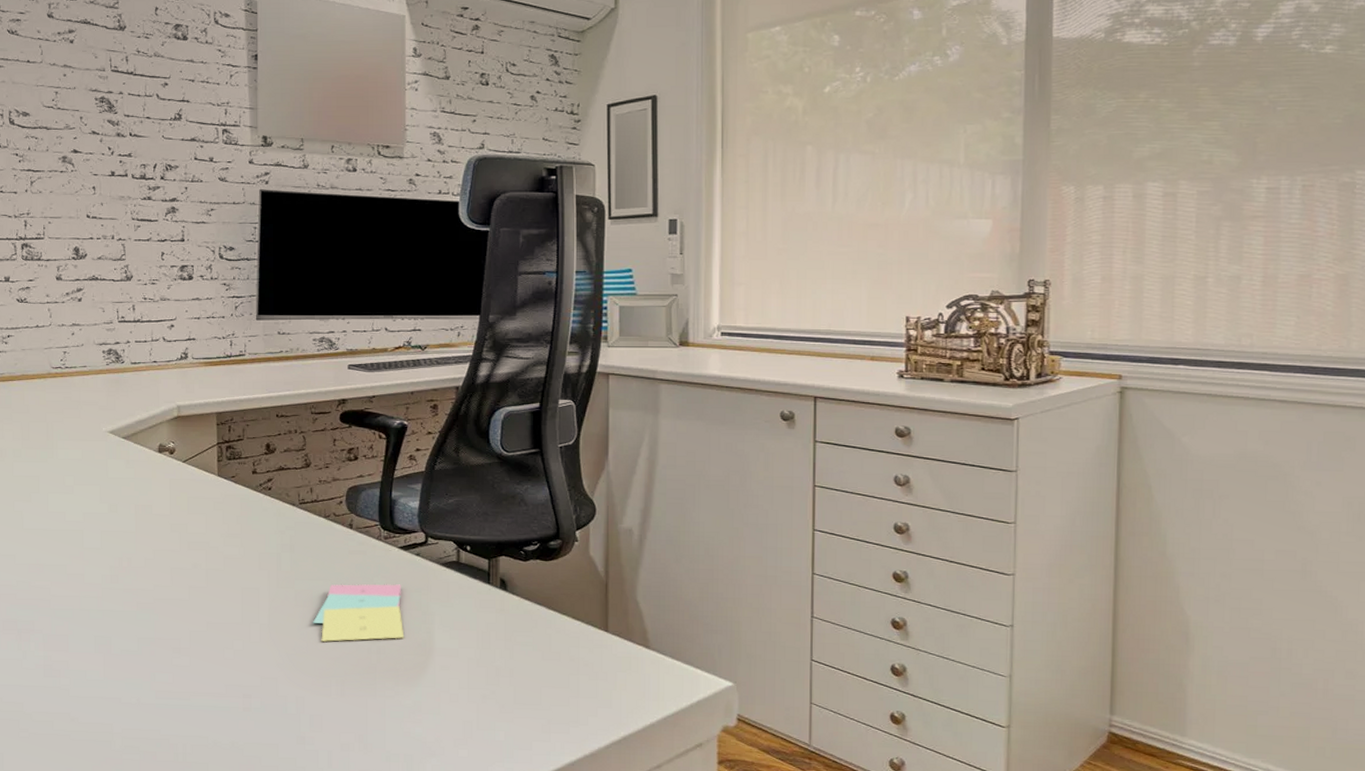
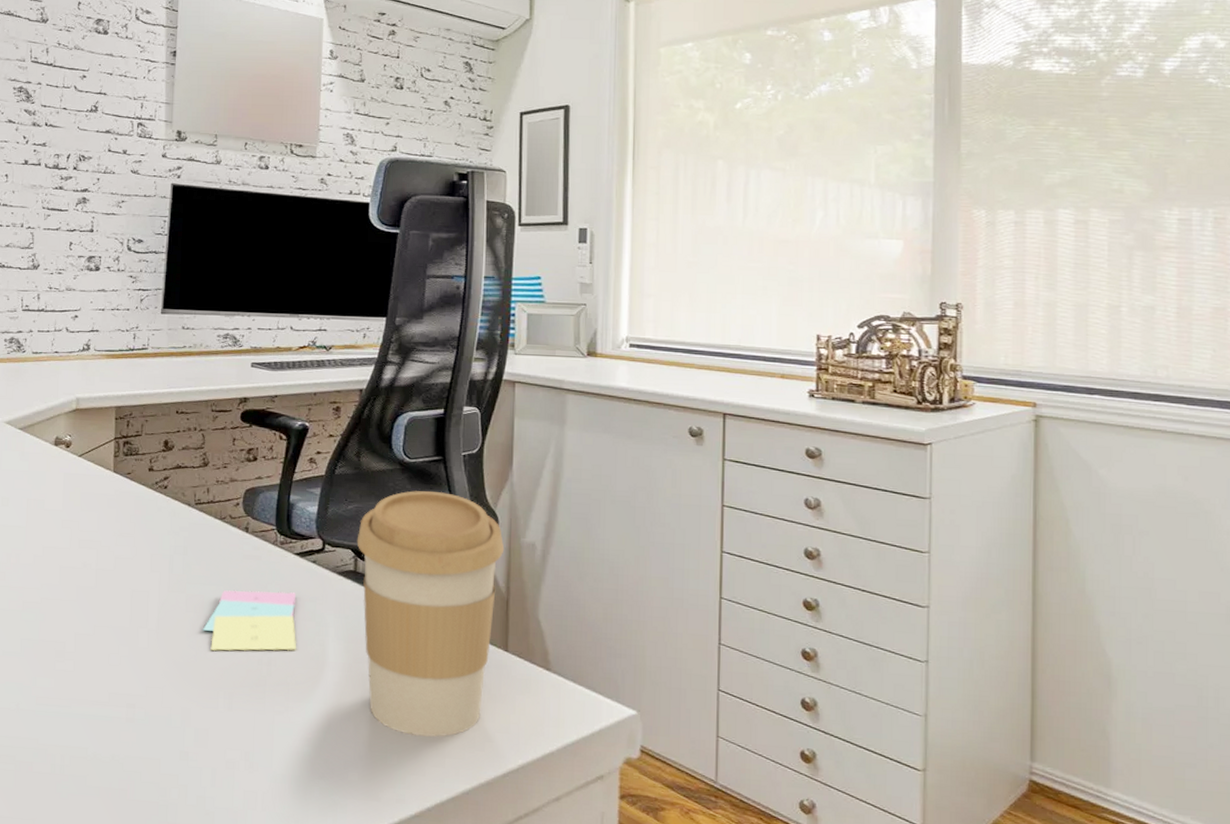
coffee cup: none [458,483,603,714] -> present [356,491,505,737]

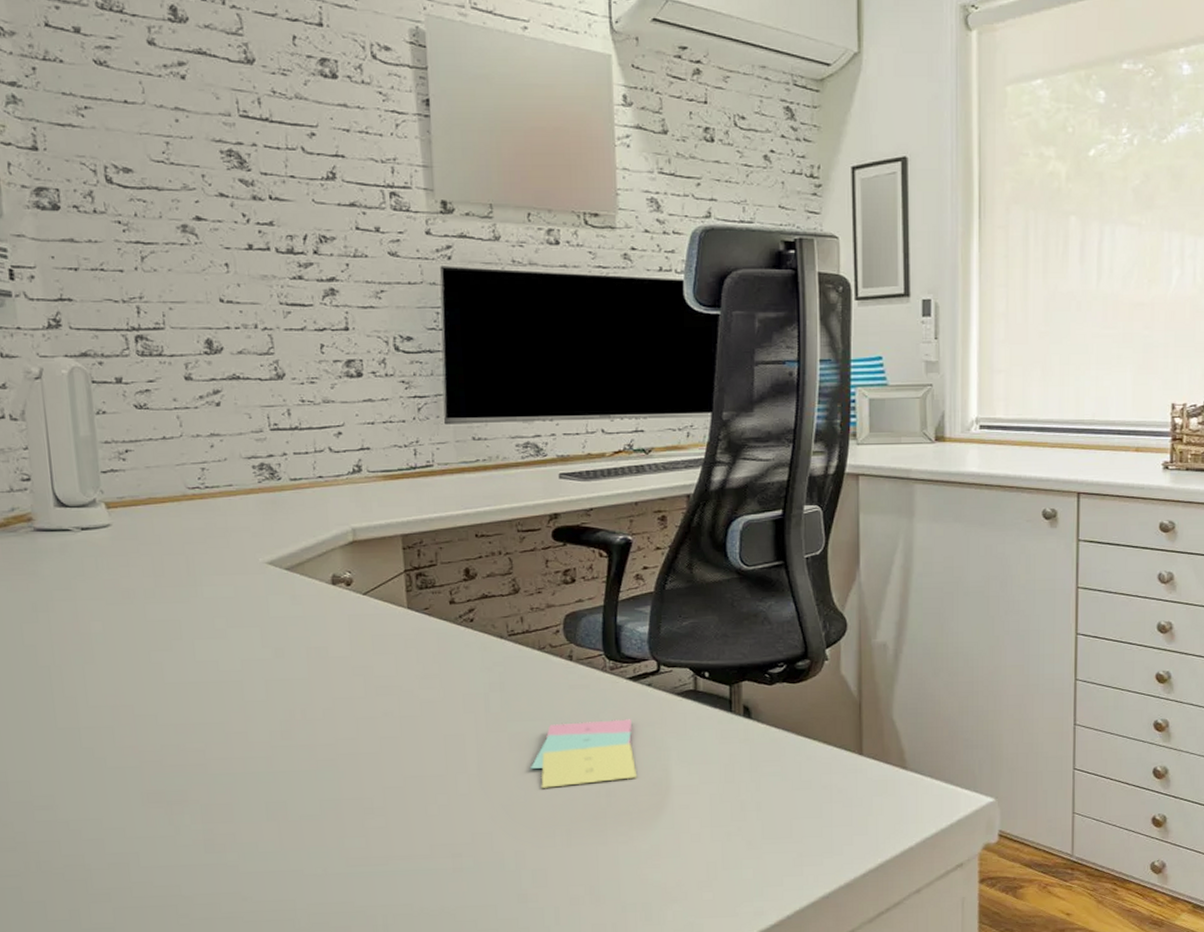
coffee cup: present [356,491,505,737] -> none [695,599,855,848]

